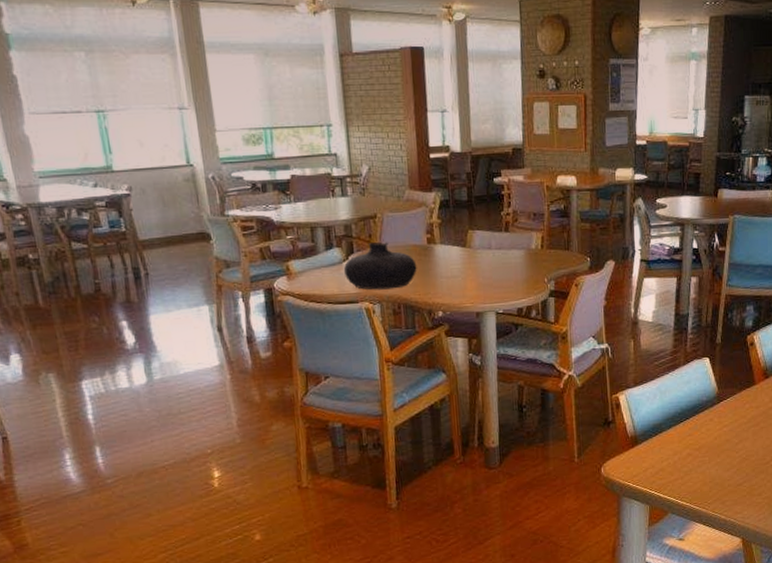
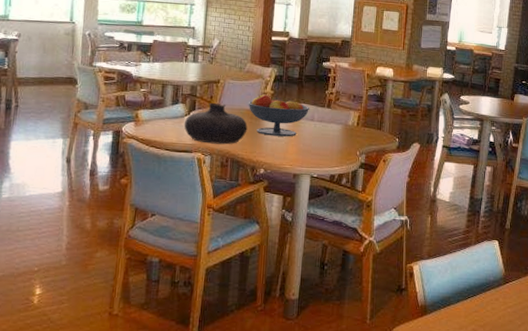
fruit bowl: none [413,225,486,273] -> present [248,94,310,137]

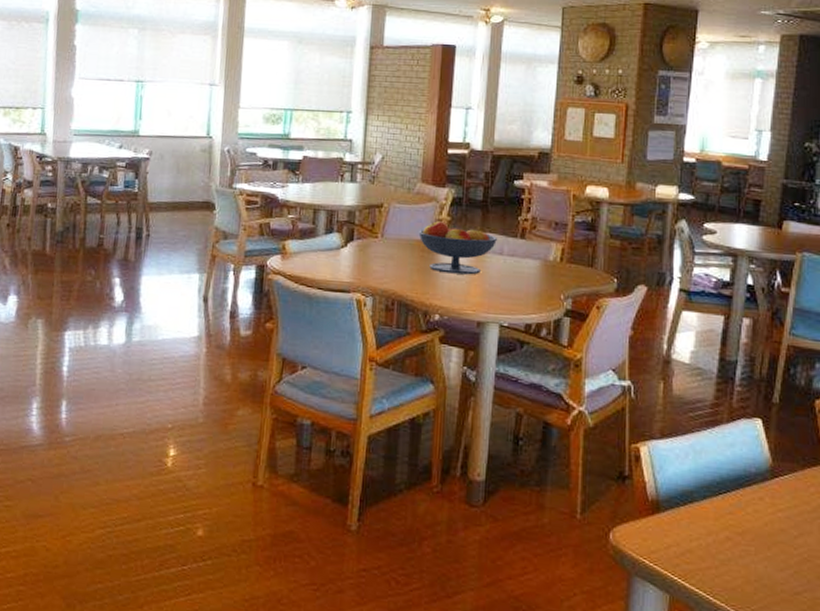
vase: present [184,102,248,145] -> none [339,231,418,283]

